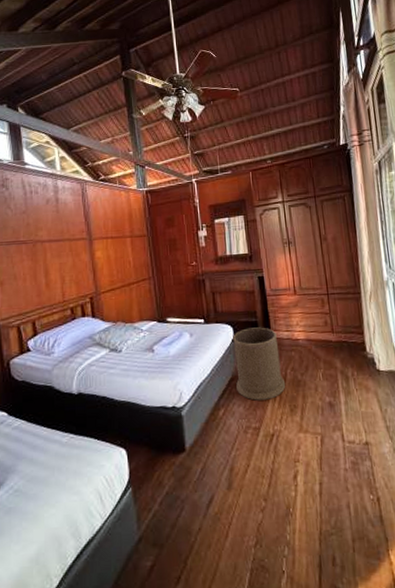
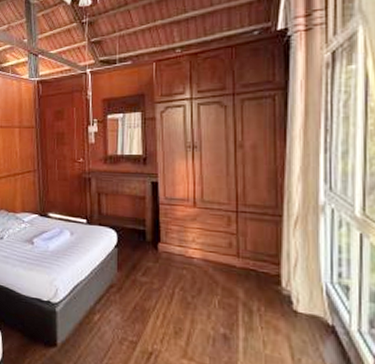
trash can: present [233,327,286,401] -> none [115,236,172,316]

